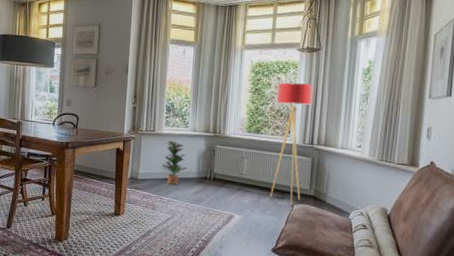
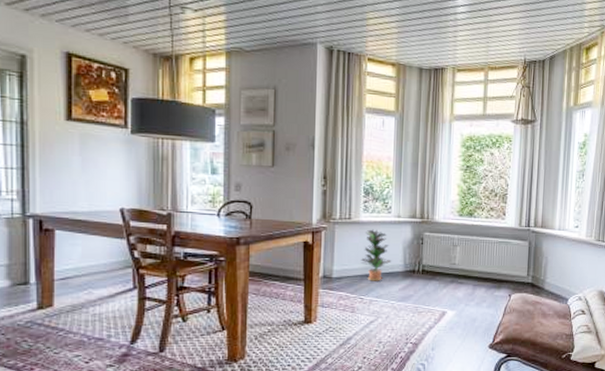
floor lamp: present [270,82,314,206] -> none [486,158,530,296]

